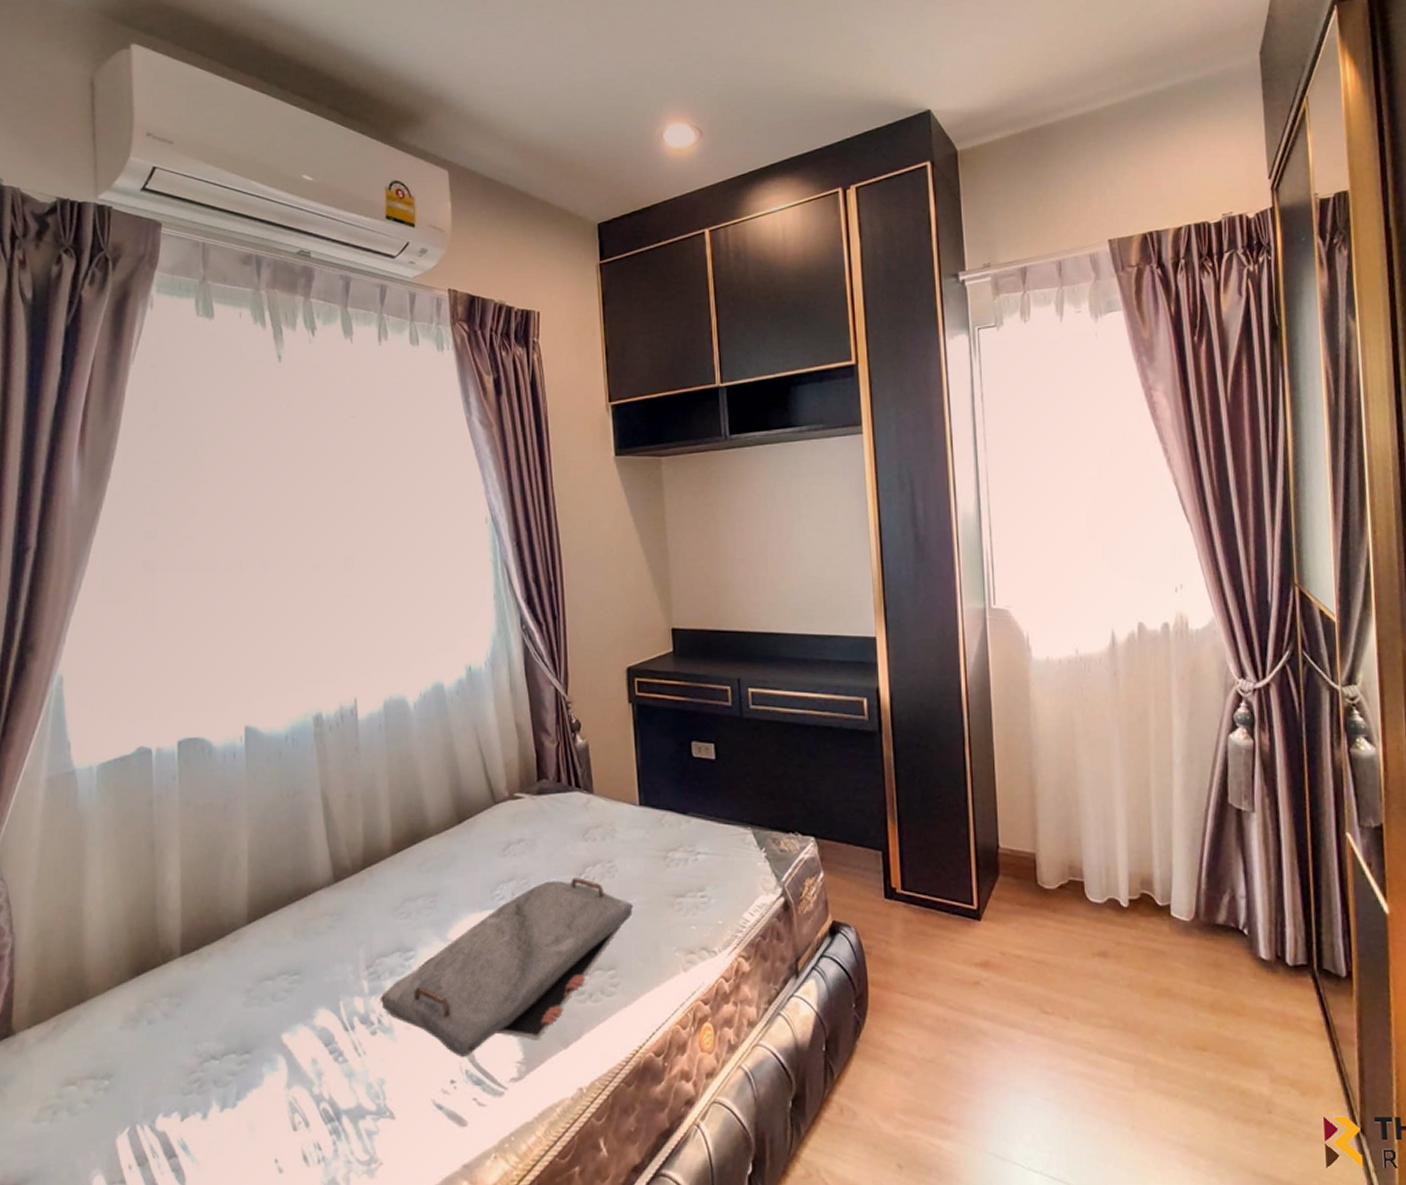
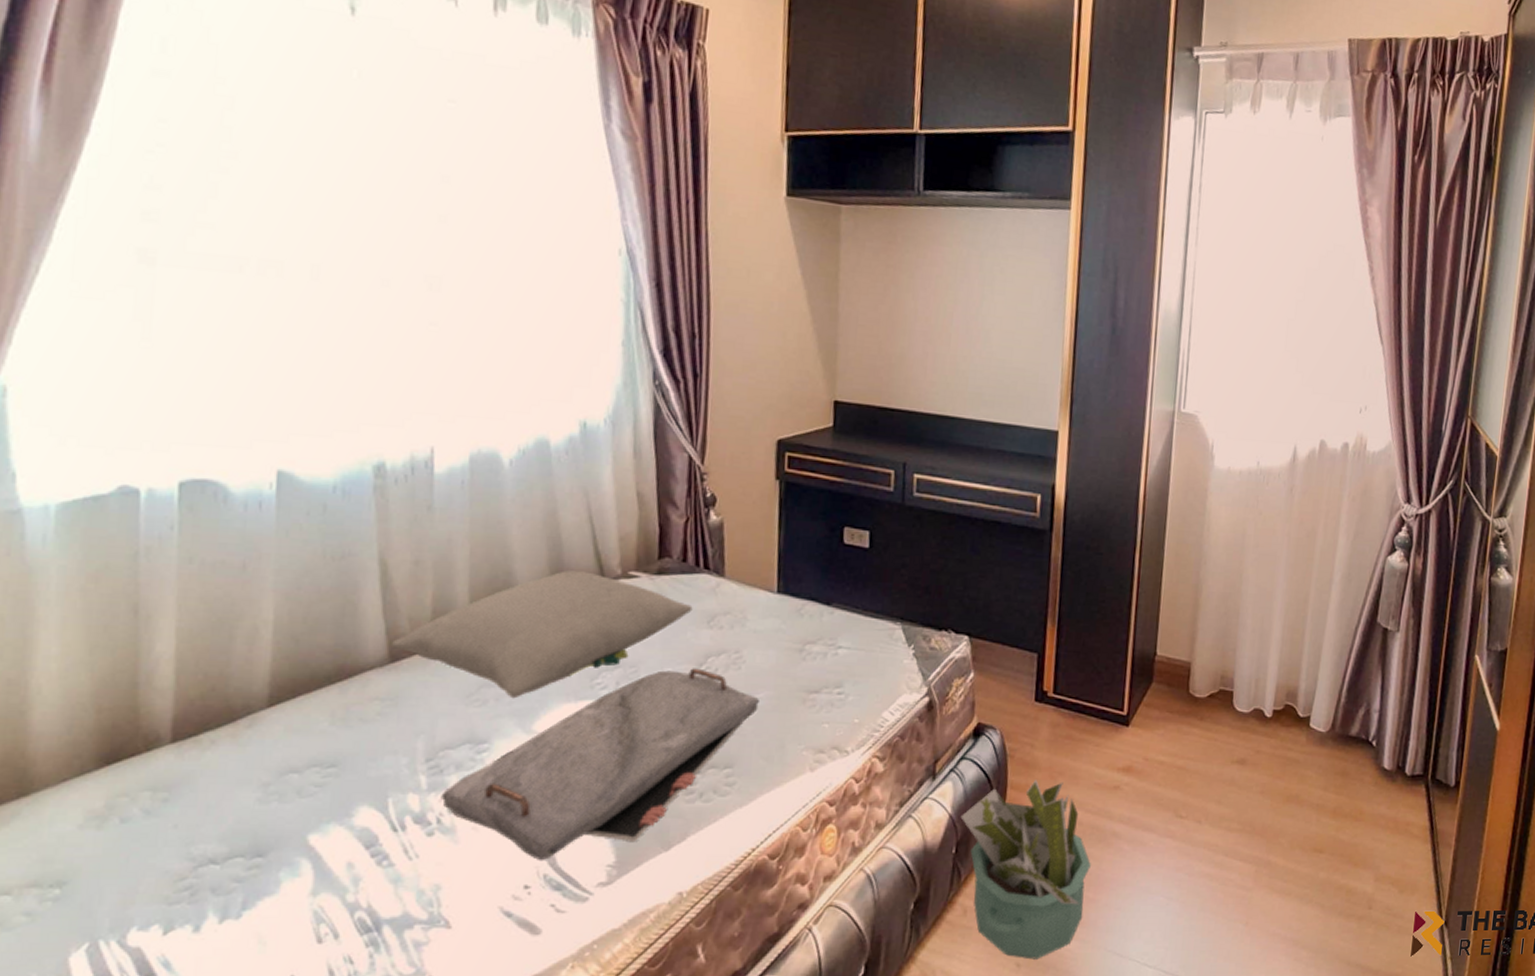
pillow: none [335,796,569,911] -> present [392,570,693,699]
decorative plant: none [826,976,960,1161] -> present [960,780,1091,960]

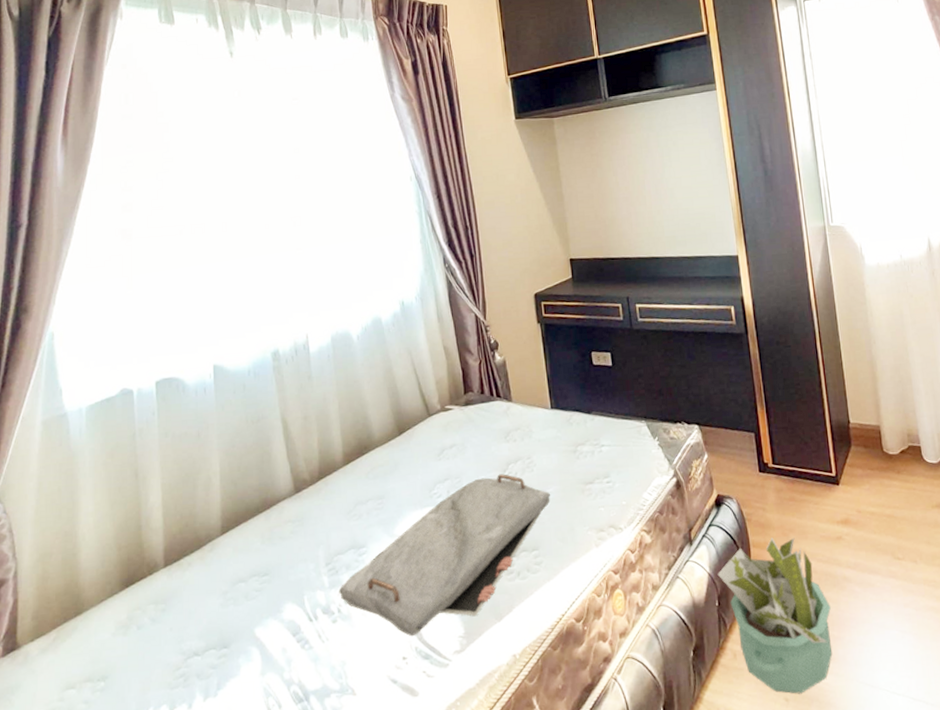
pillow: present [392,570,693,699] -> none [295,410,493,512]

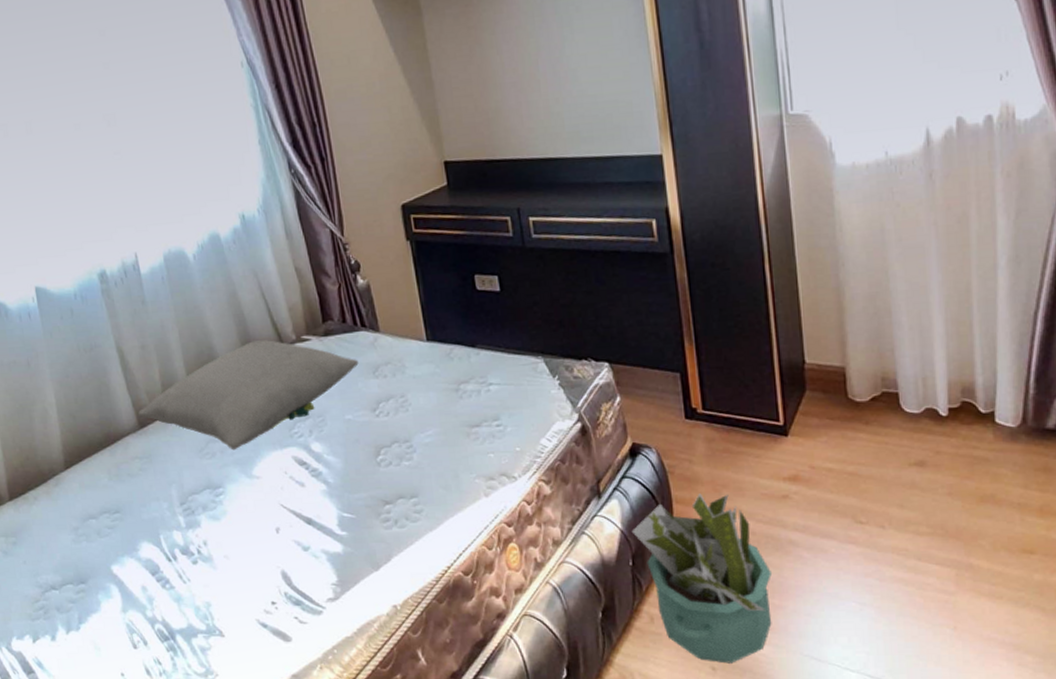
pillow: none [295,410,493,512] -> present [138,340,359,451]
serving tray: present [338,474,551,637] -> none [196,413,431,582]

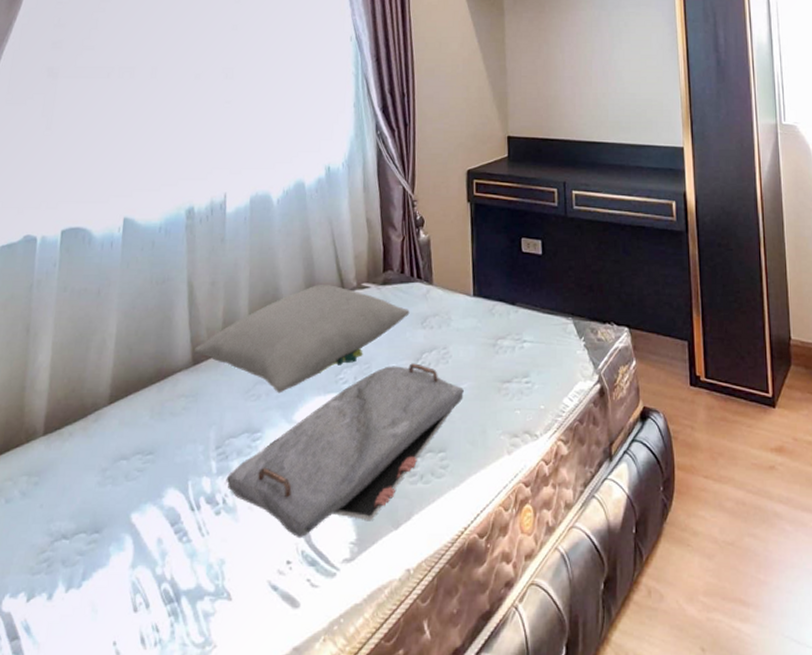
serving tray: none [196,413,431,582] -> present [226,363,465,539]
decorative plant: present [631,493,772,664] -> none [637,461,758,644]

